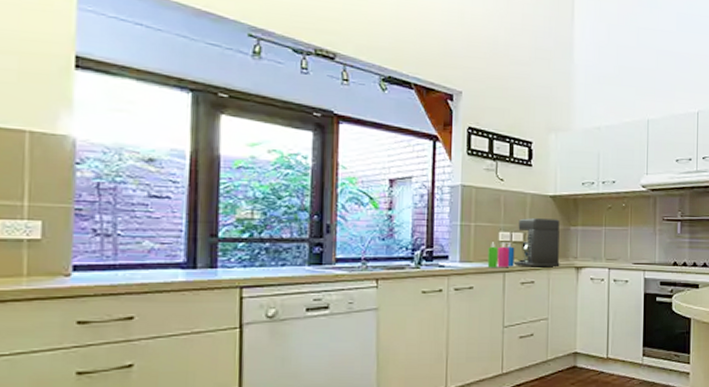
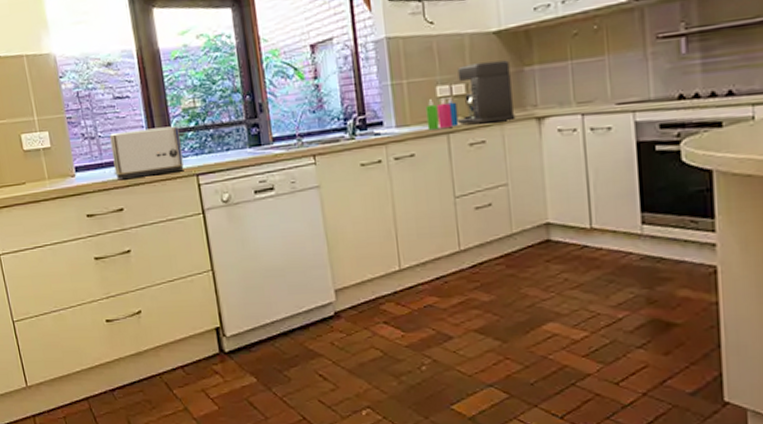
toaster: none [129,233,234,285] -> present [110,126,185,180]

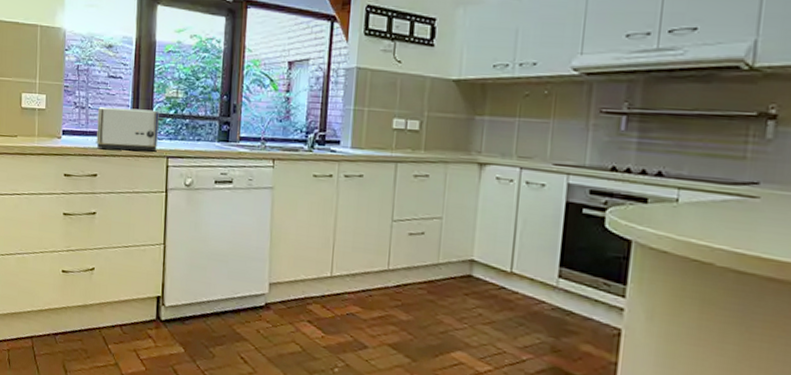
soap dispenser: present [425,97,459,131] -> none [379,129,409,158]
coffee maker: present [457,60,516,126] -> none [408,104,463,162]

